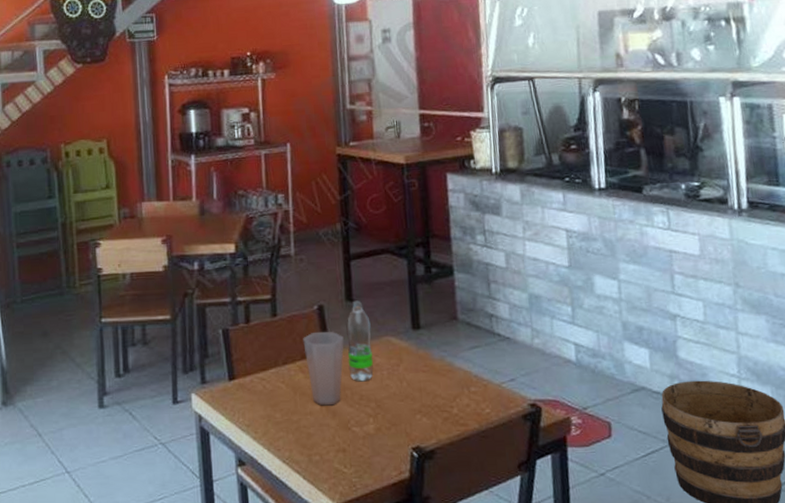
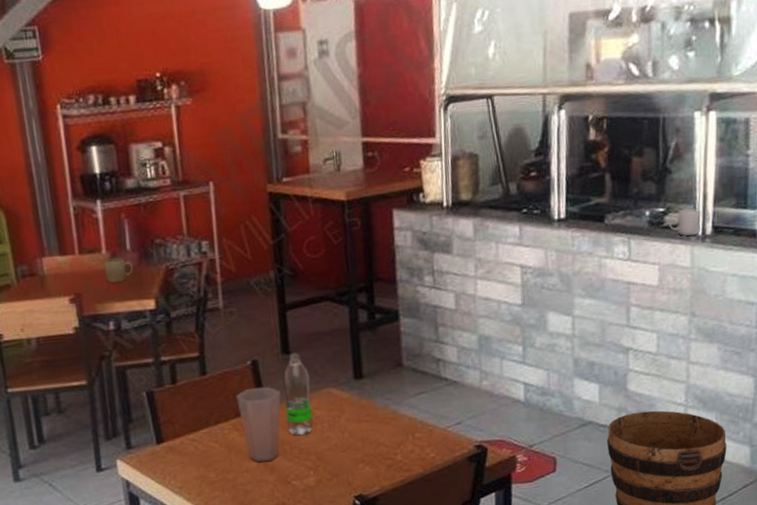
mug: none [193,205,218,228] -> present [104,257,134,283]
cup: none [704,183,736,210] -> present [669,208,701,237]

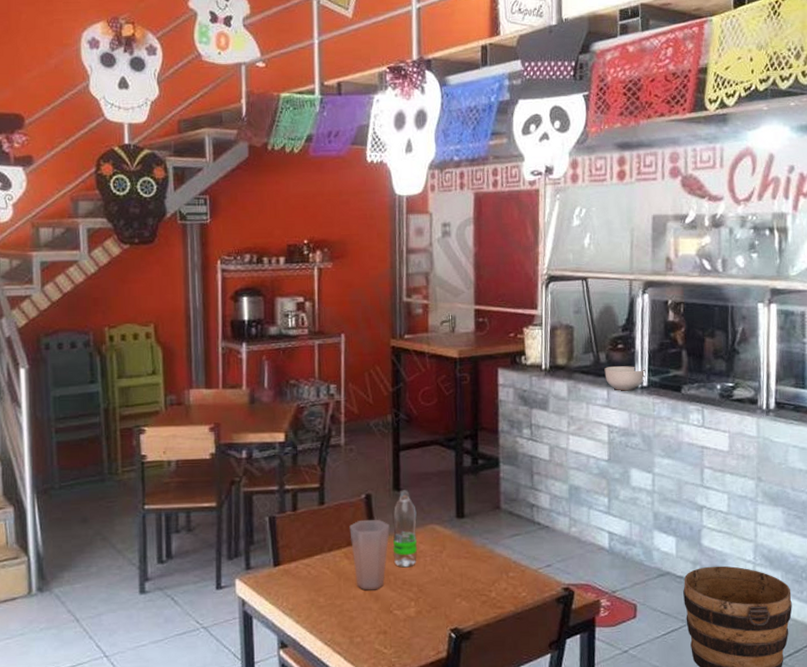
mug: present [104,257,134,283] -> none [243,393,268,416]
bowl: none [515,196,563,226] -> present [604,366,646,391]
cup: present [669,208,701,237] -> none [737,385,765,410]

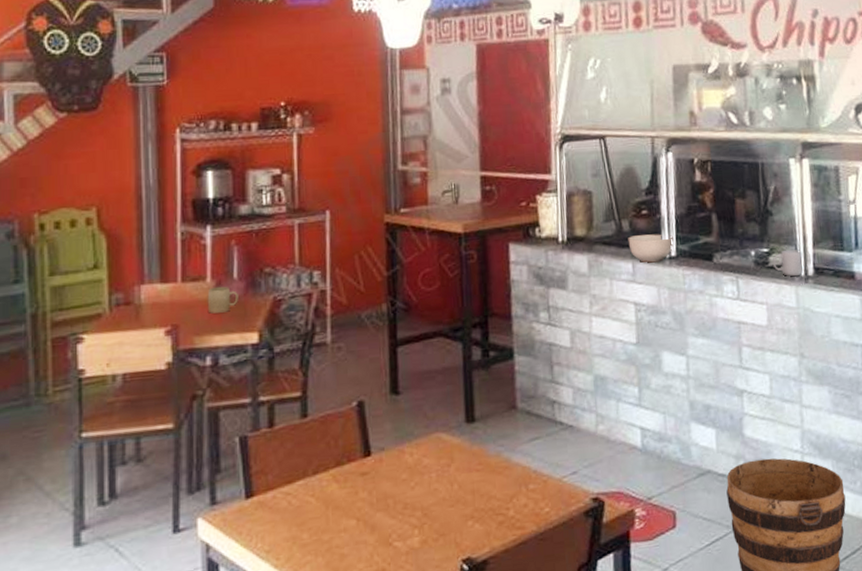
mug: none [243,393,268,416] -> present [207,286,238,314]
cup: present [349,519,390,591] -> none [338,431,387,520]
bottle: present [392,490,418,568] -> none [390,392,421,488]
cup: none [737,385,765,410] -> present [773,249,803,277]

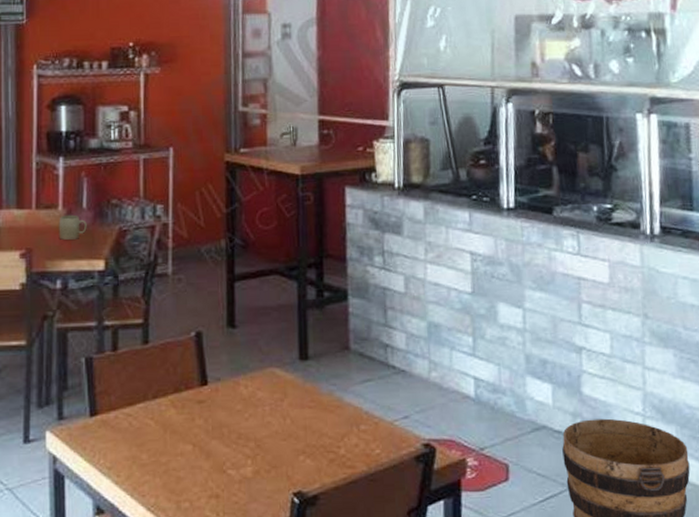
bowl: present [628,234,674,263] -> none [465,184,512,213]
cup: present [773,249,803,277] -> none [616,206,648,235]

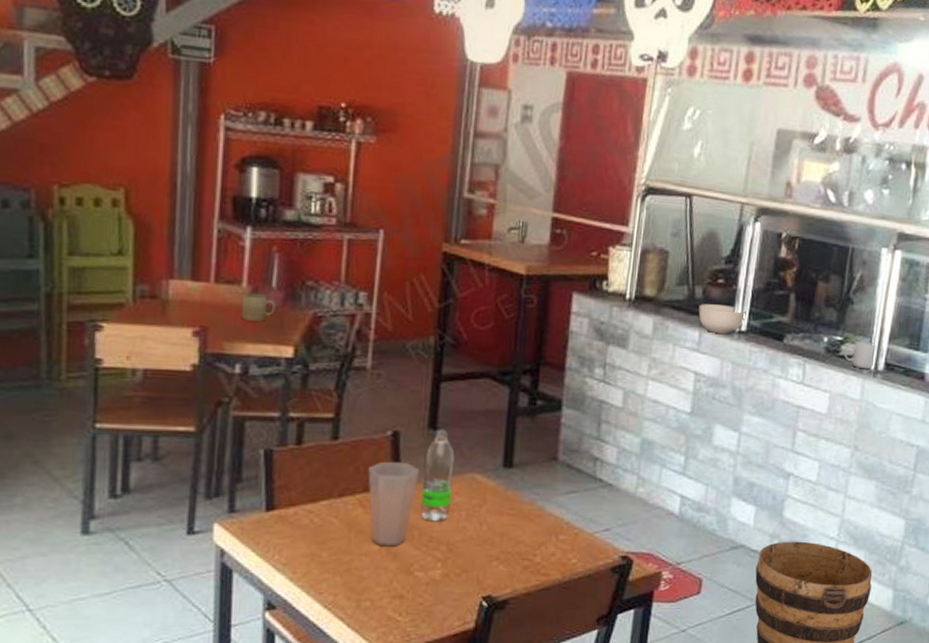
cup: none [177,361,223,446] -> present [368,461,419,547]
bottle: none [226,326,255,419] -> present [420,429,455,522]
bowl: none [465,184,512,213] -> present [698,304,746,335]
cup: none [616,206,648,235] -> present [844,340,876,370]

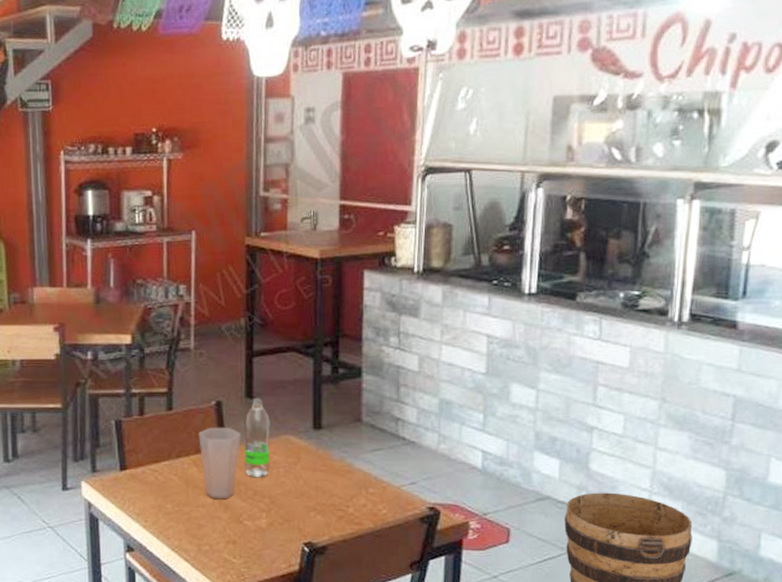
mug: present [241,293,276,322] -> none [88,293,114,317]
bowl: present [698,304,746,335] -> none [486,270,535,298]
cup: present [844,340,876,370] -> none [644,293,678,322]

